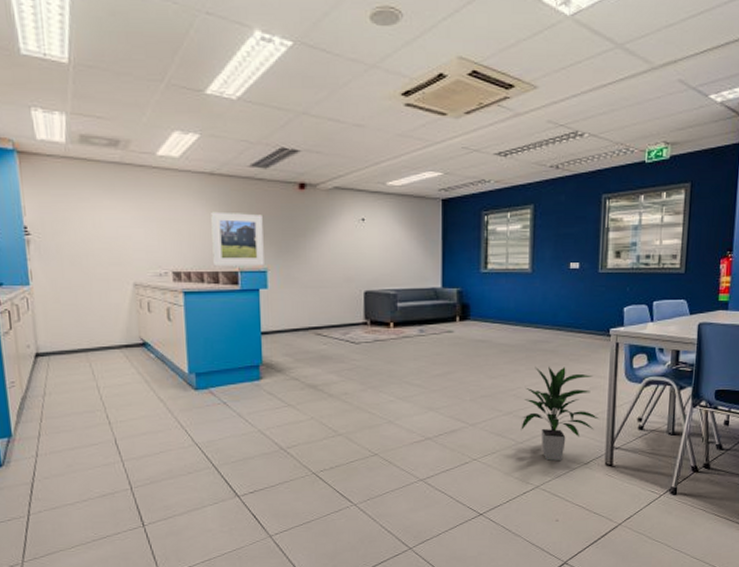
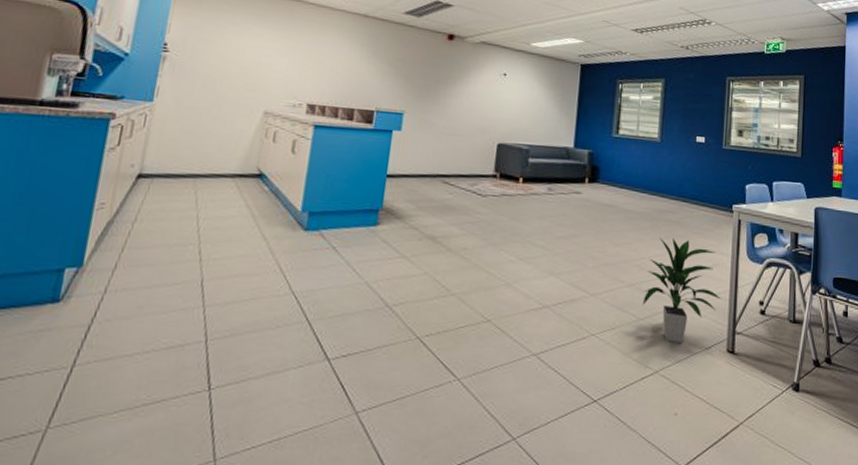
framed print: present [211,211,264,267] -> none [351,50,408,108]

